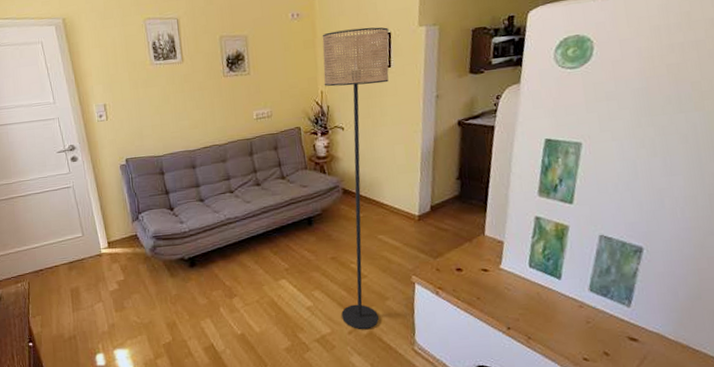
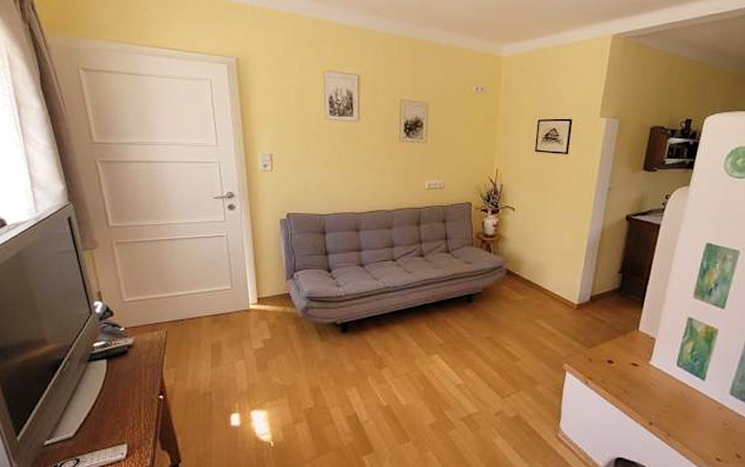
floor lamp: present [322,27,389,330] -> none [490,111,570,413]

